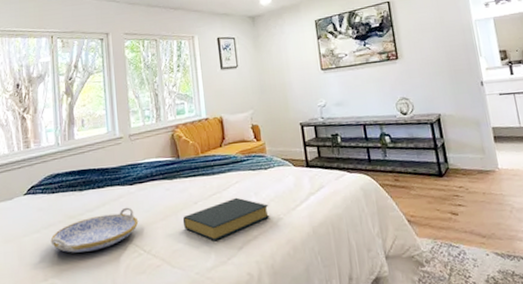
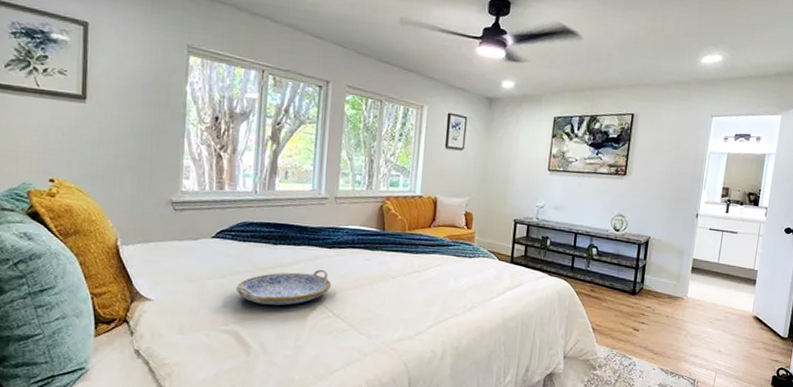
hardback book: present [182,197,270,241] -> none [377,279,466,317]

